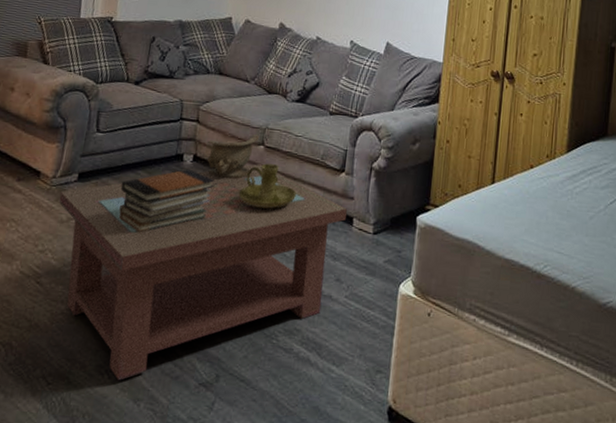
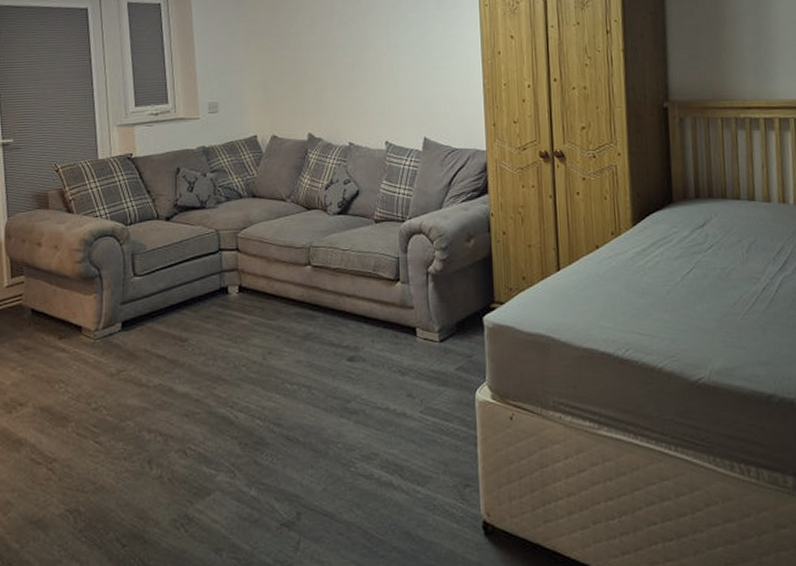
coffee table: present [59,164,347,381] -> none [105,285,408,533]
book stack: present [119,169,214,232] -> none [167,301,264,374]
decorative bowl: present [207,133,260,179] -> none [252,254,305,305]
candle holder: present [238,163,296,209] -> none [291,283,352,332]

